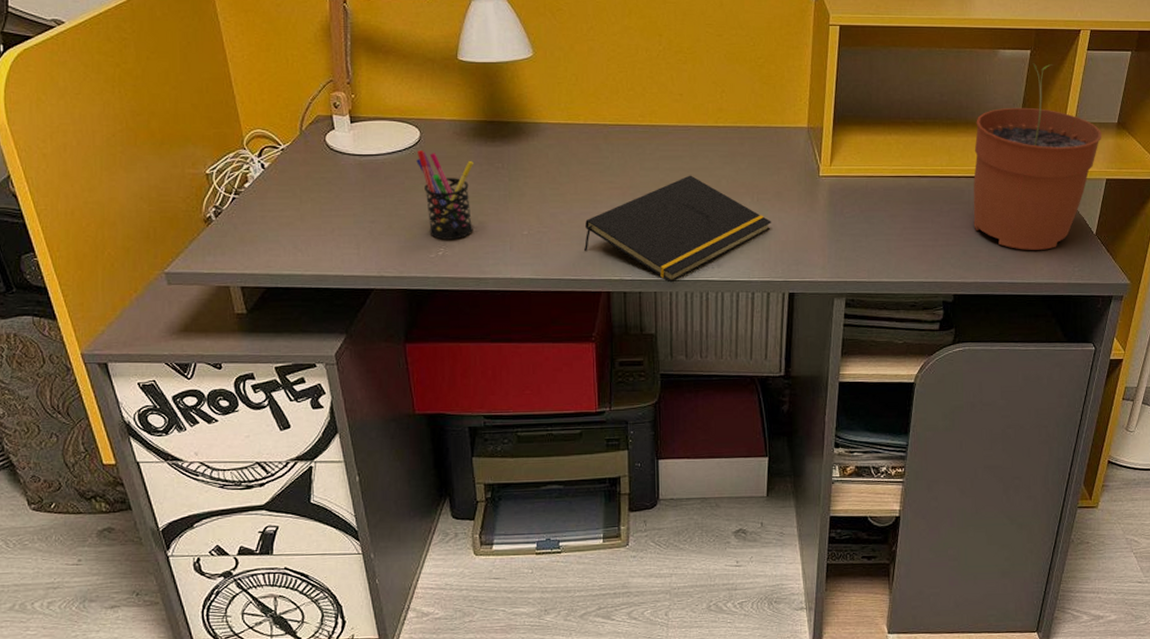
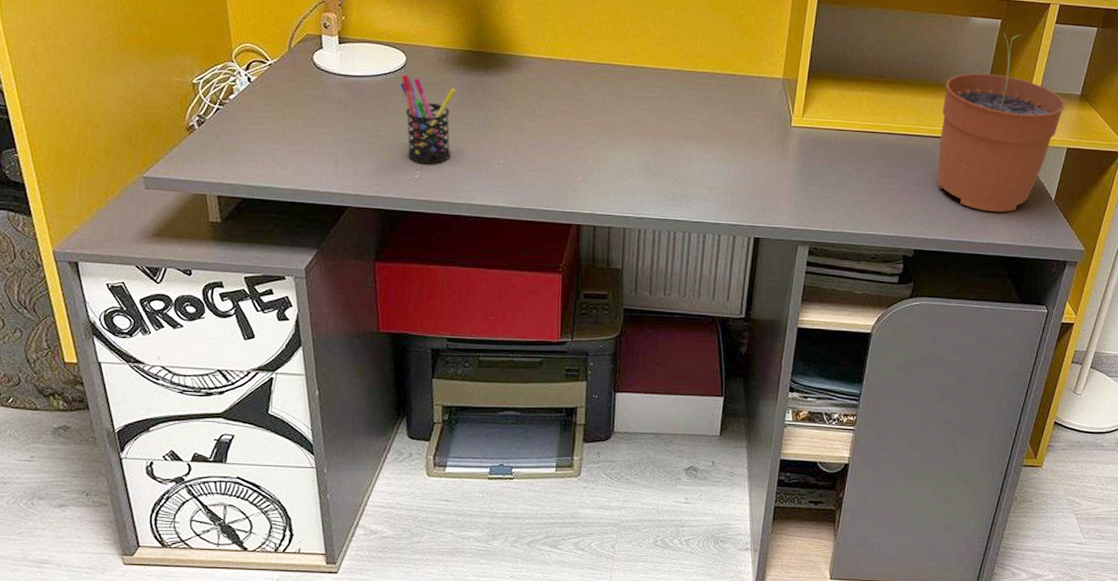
notepad: present [583,175,772,283] -> none [557,117,743,220]

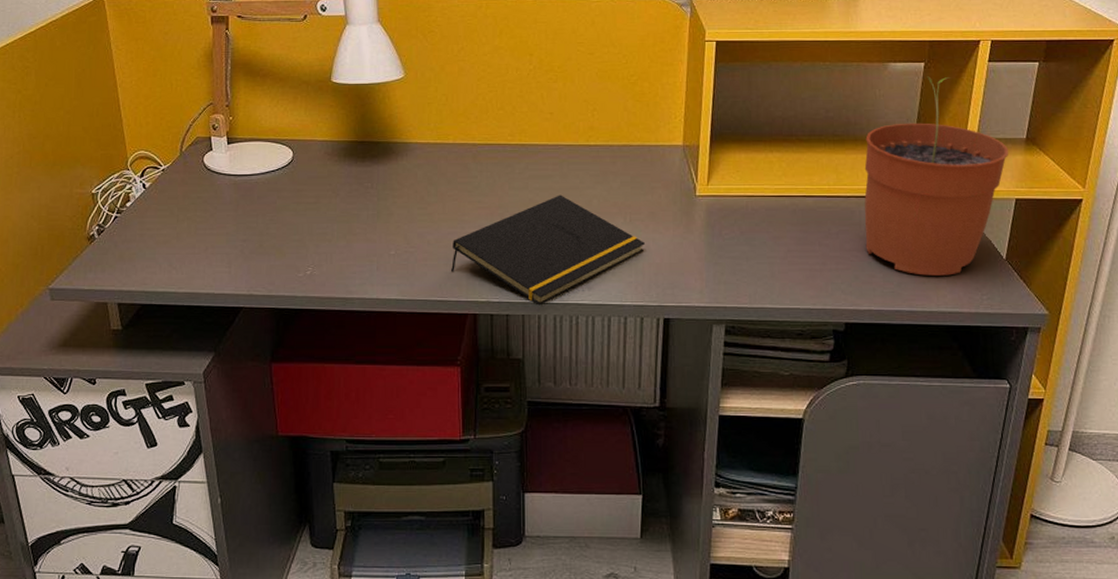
pen holder: present [400,75,456,164] -> none [288,170,343,259]
notepad: none [557,117,743,220] -> present [450,195,646,306]

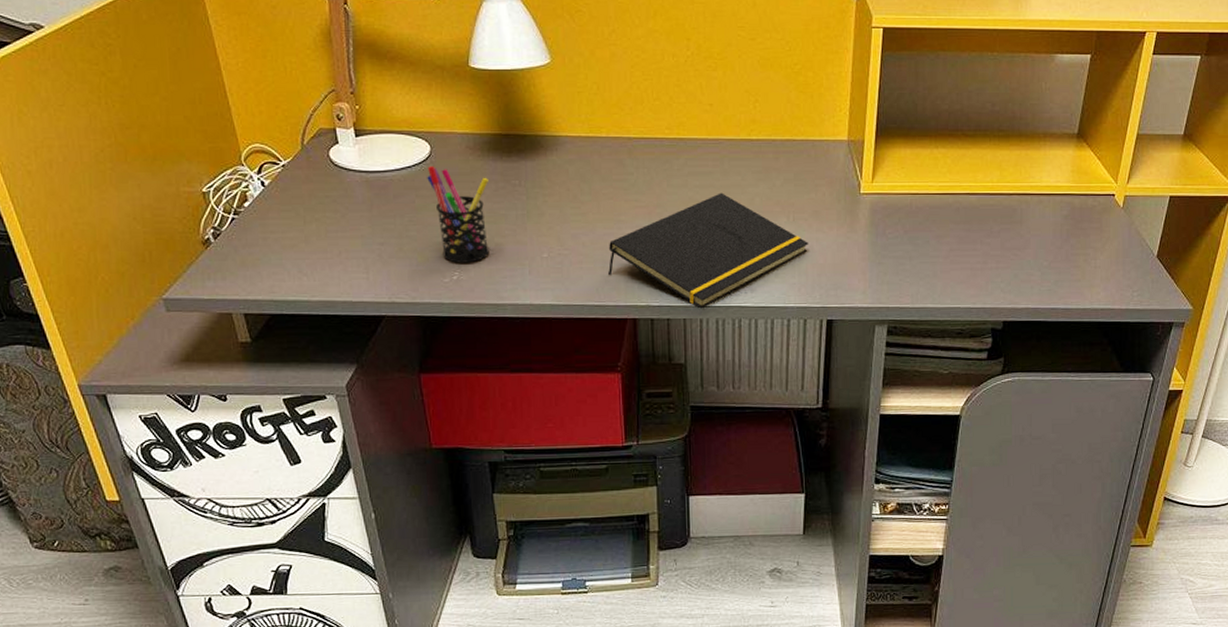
pen holder: none [288,170,343,259] -> present [427,166,490,263]
plant pot: present [864,76,1008,276] -> none [1025,69,1166,273]

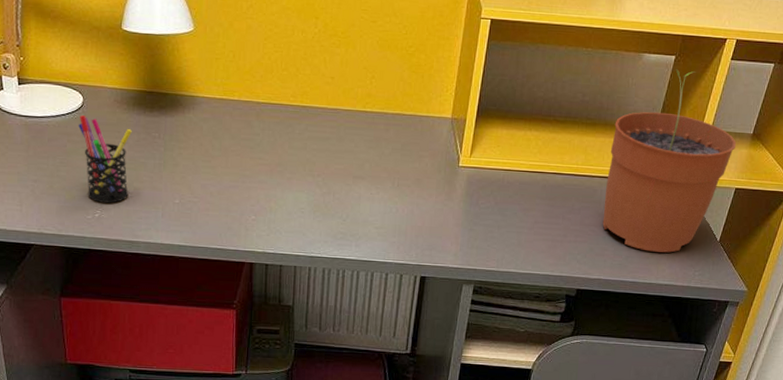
notepad: present [607,193,809,309] -> none [230,157,410,259]
plant pot: none [1025,69,1166,273] -> present [602,69,736,253]

